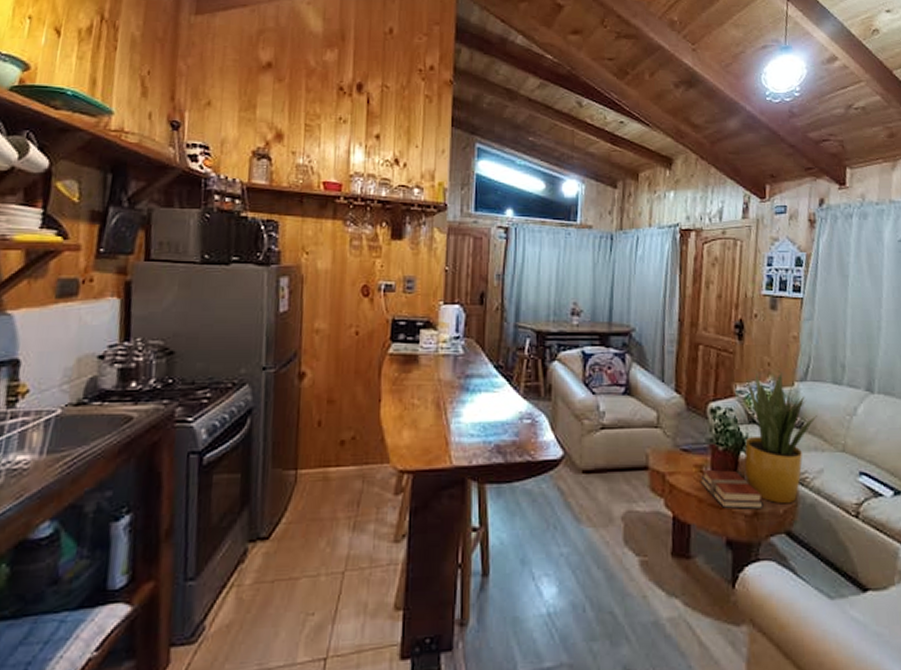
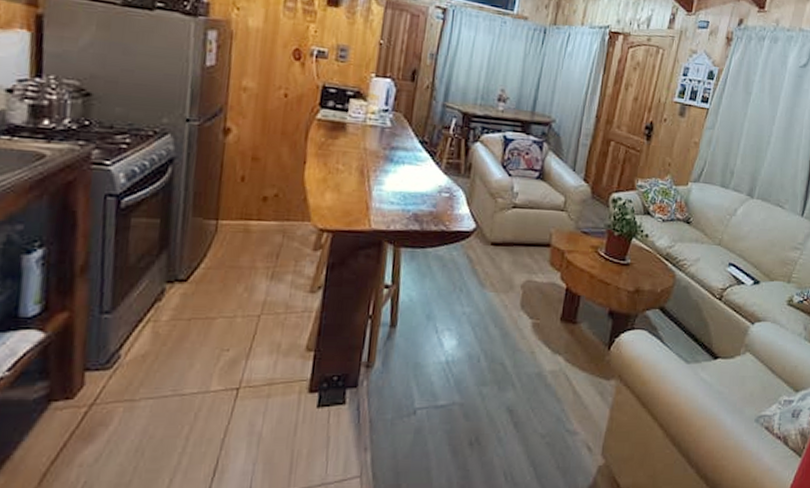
books: present [700,469,764,509] -> none [594,250,645,287]
planter: present [743,373,817,504] -> none [632,171,703,285]

